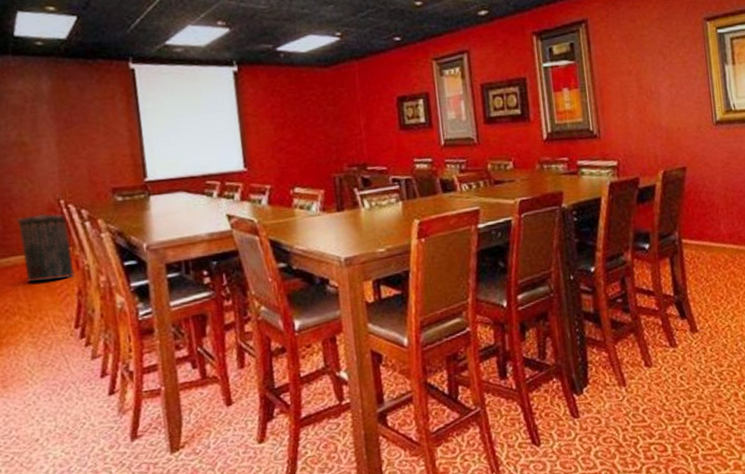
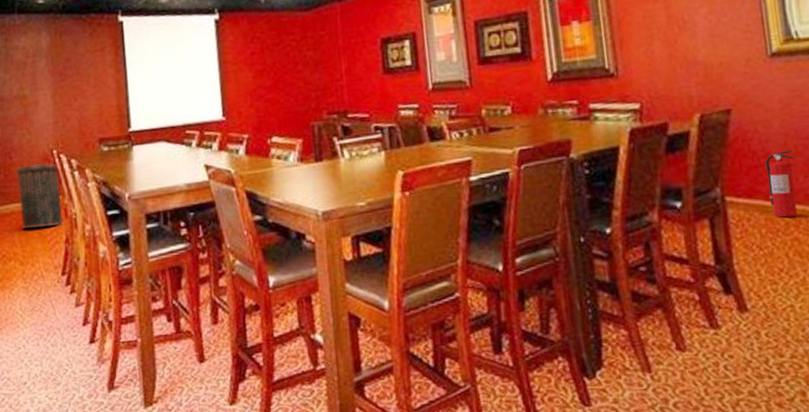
fire extinguisher: none [711,201,734,256] -> present [765,150,798,218]

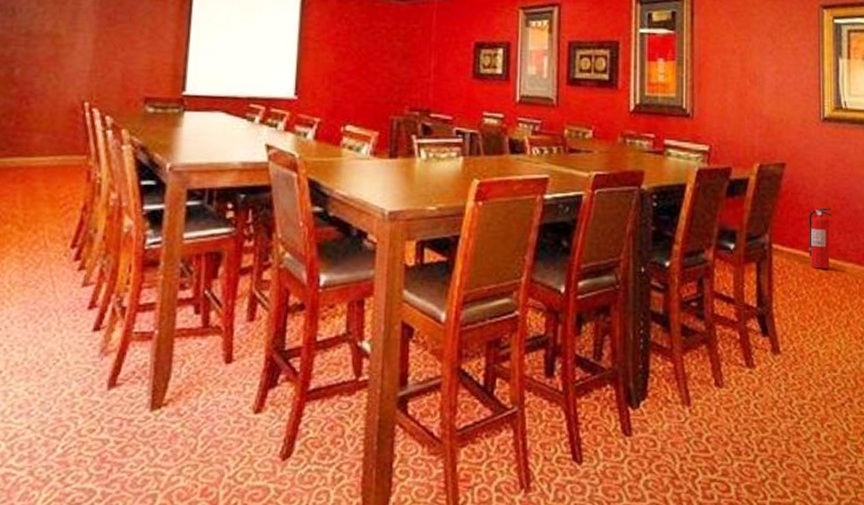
trash can: present [14,163,64,229] -> none [28,113,89,190]

